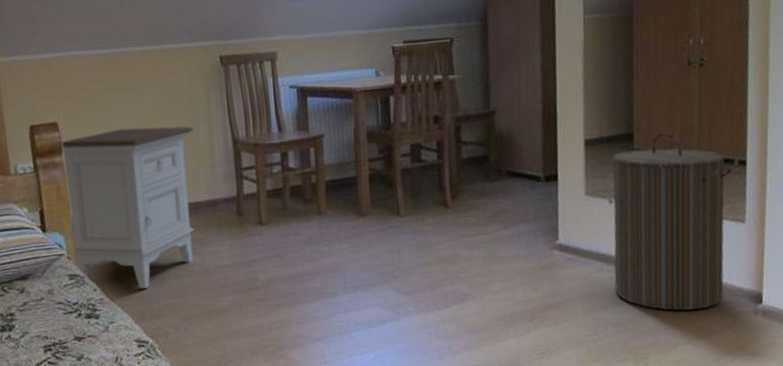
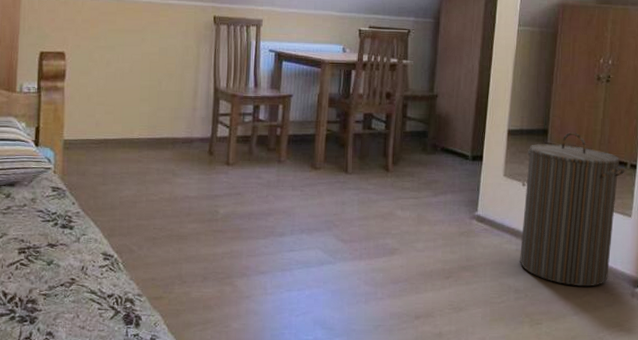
nightstand: present [61,126,194,289] -> none [60,65,182,208]

